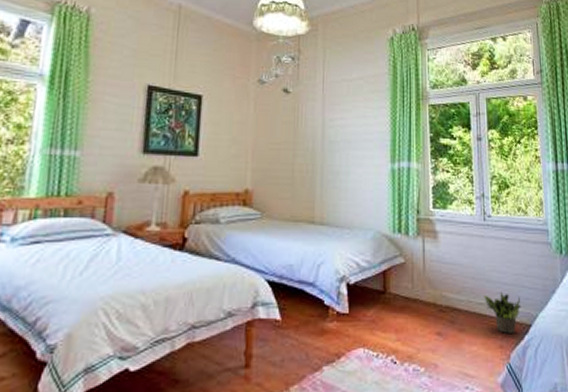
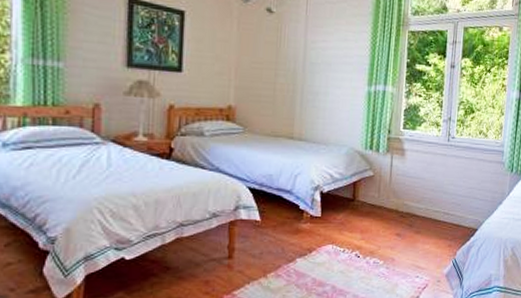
potted plant: present [484,291,522,335] -> none [440,201,471,237]

